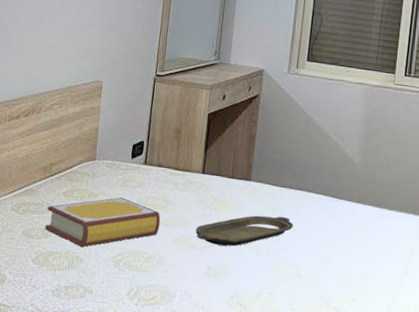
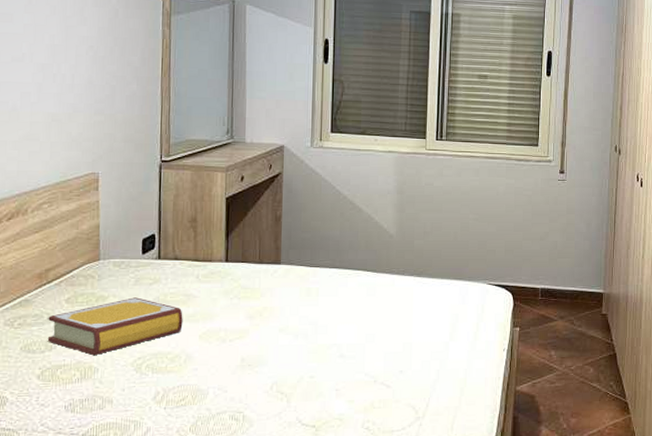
serving tray: present [196,215,294,246] -> none [224,298,332,335]

